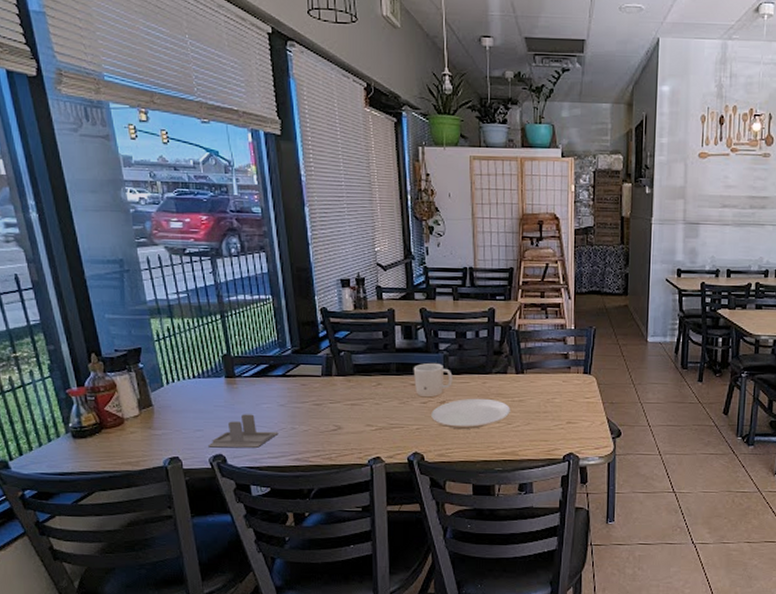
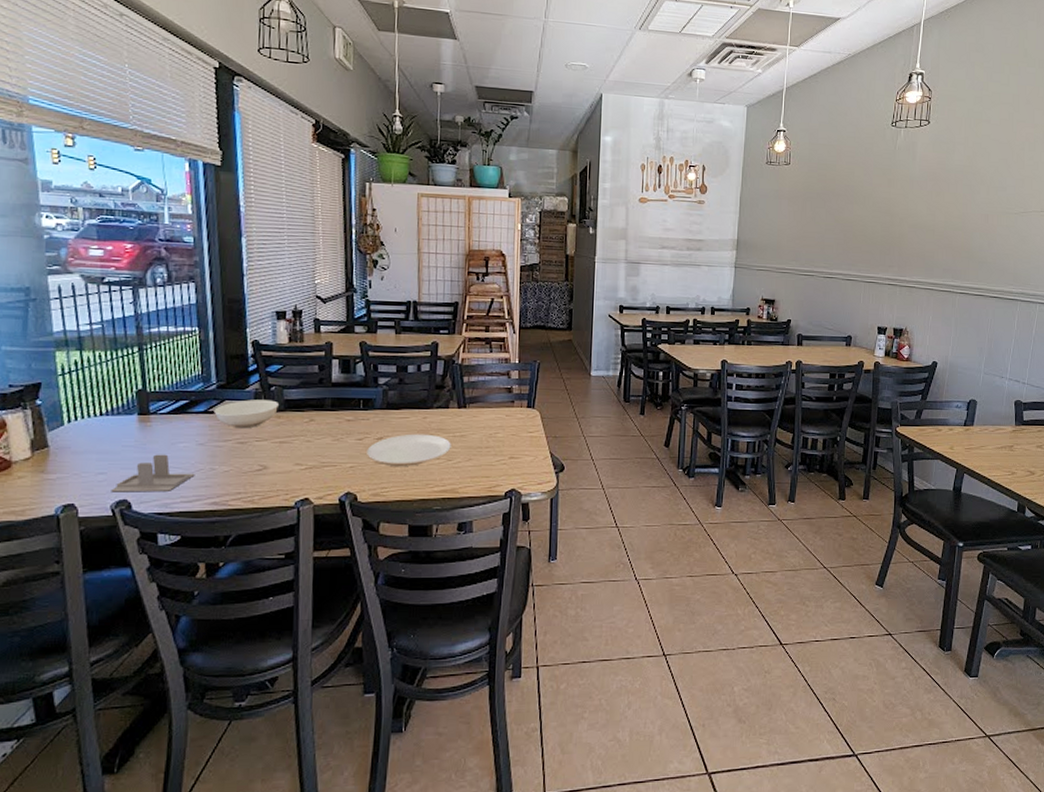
bowl: none [291,364,349,392] -> present [214,399,280,429]
mug: present [413,362,453,398] -> none [349,397,392,434]

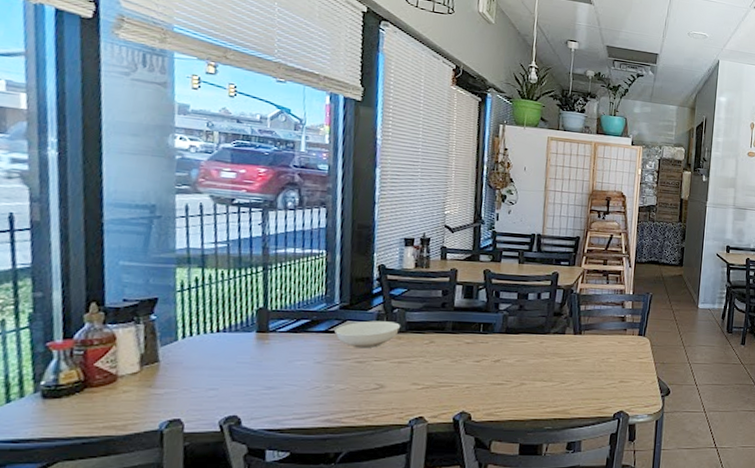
napkin holder: present [111,454,195,493] -> none [221,371,310,409]
plate: present [367,433,451,466] -> none [483,357,566,388]

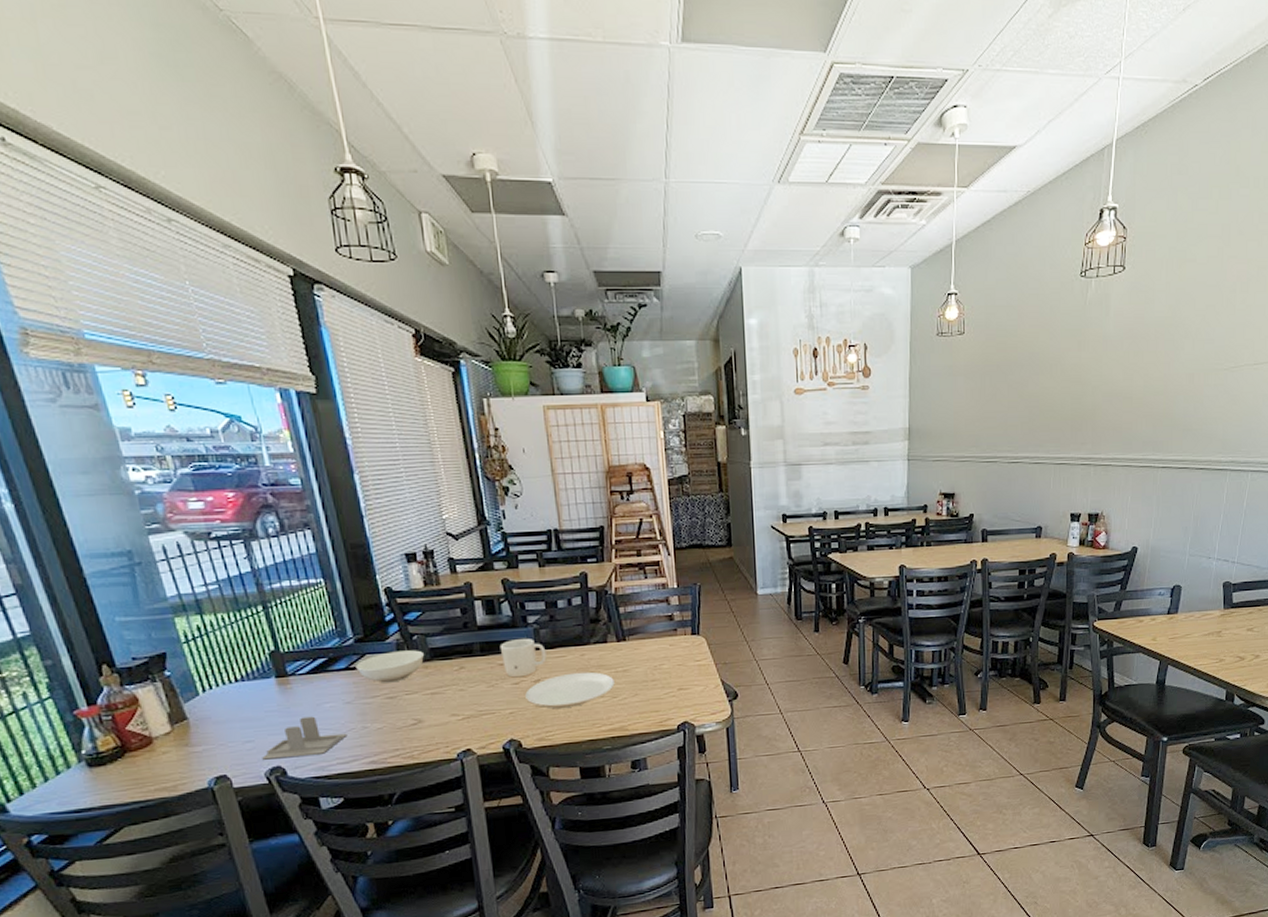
napkin holder: none [221,371,310,409] -> present [262,716,348,760]
mug: none [469,322,510,356] -> present [499,638,547,678]
plate: none [483,357,566,388] -> present [525,671,615,709]

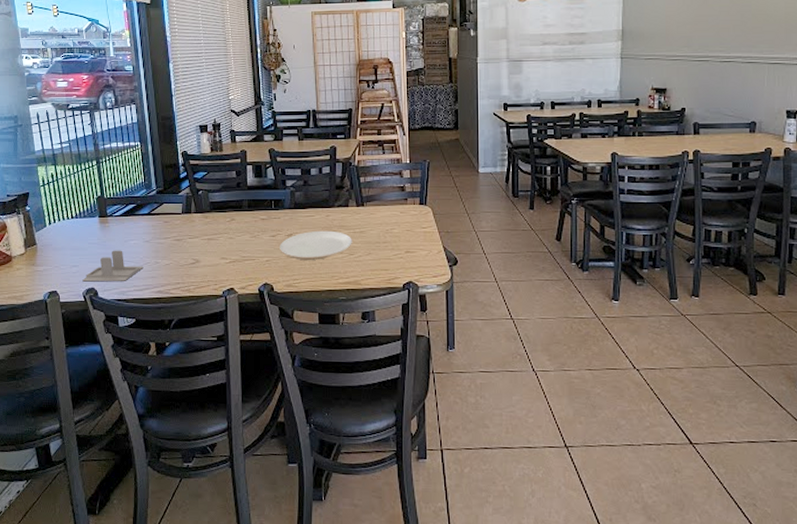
bowl: present [355,650,425,683] -> none [155,203,206,228]
mug: present [499,638,547,678] -> none [263,198,299,231]

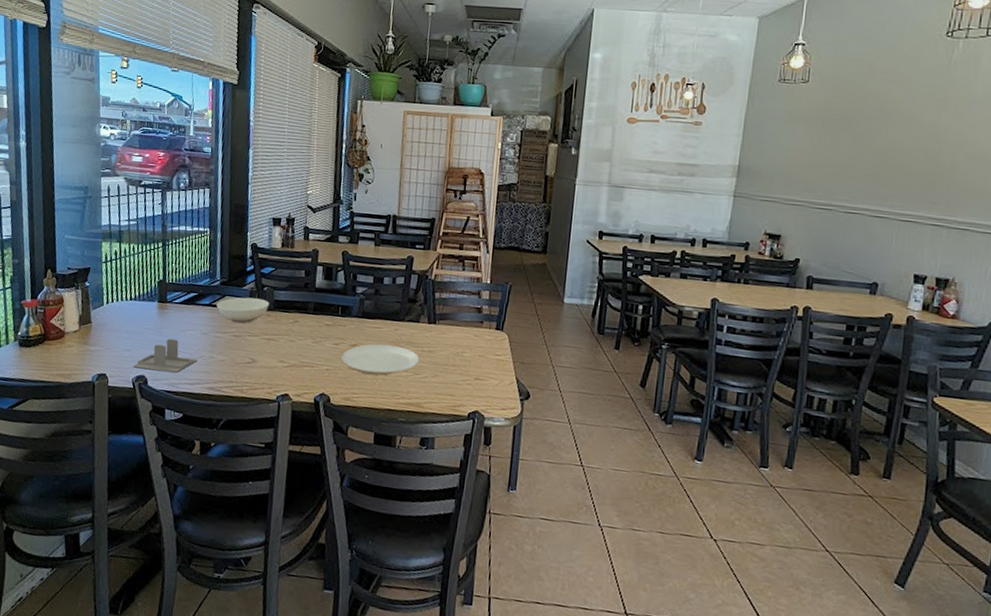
bowl: none [155,203,206,228] -> present [216,297,270,324]

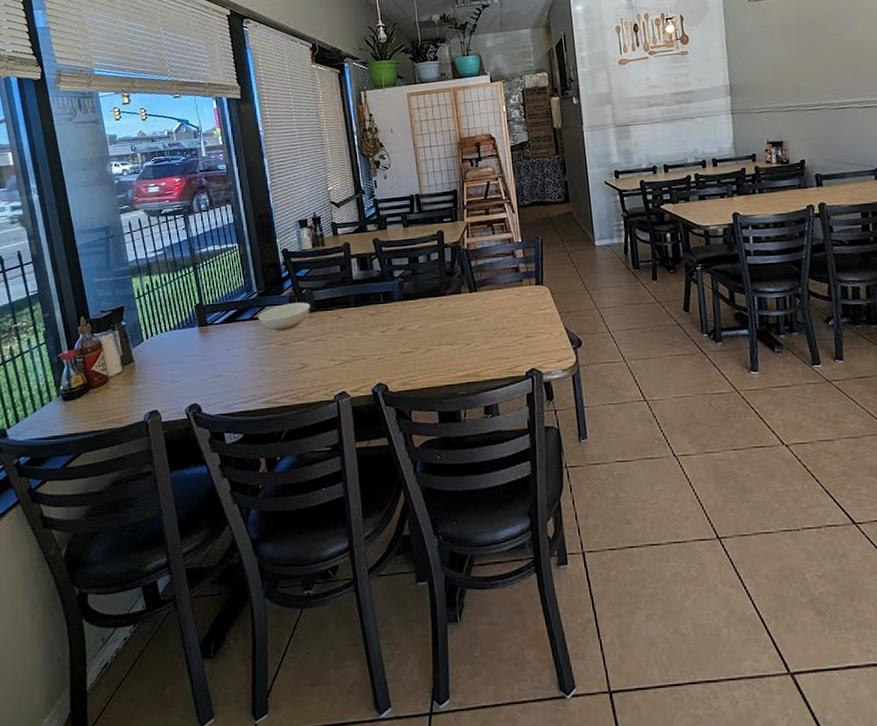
napkin holder: present [133,338,198,373] -> none [184,360,249,398]
plate: present [341,344,420,376] -> none [391,320,468,355]

